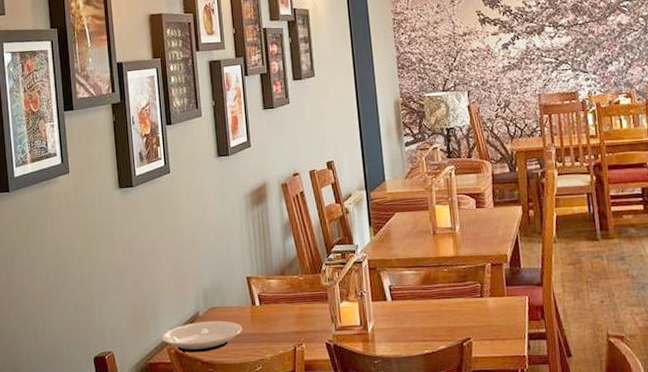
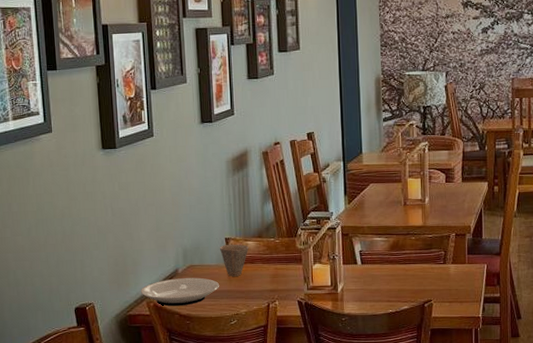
cup: none [241,283,272,318] -> present [220,244,249,276]

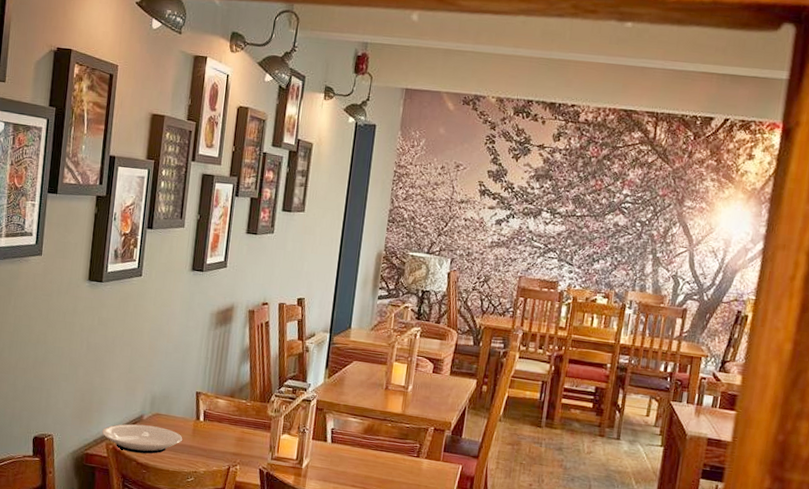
cup: present [220,244,249,276] -> none [189,398,219,433]

